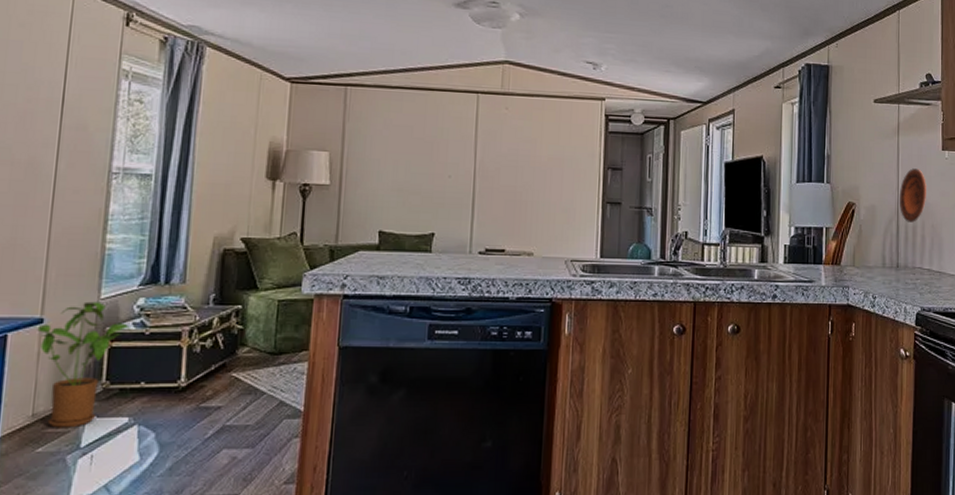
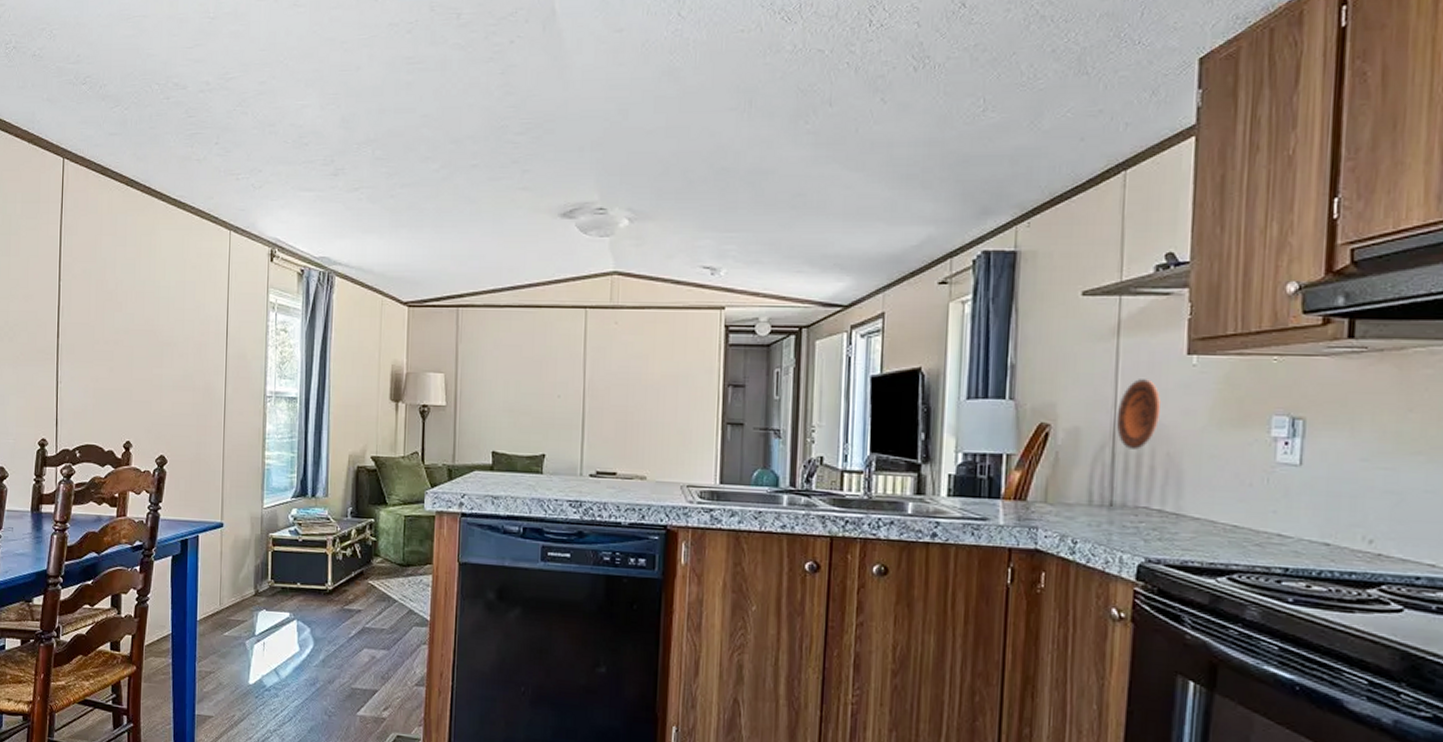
house plant: present [37,301,133,428] -> none [219,510,289,618]

